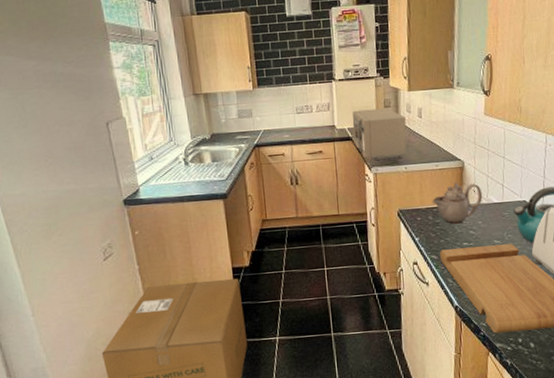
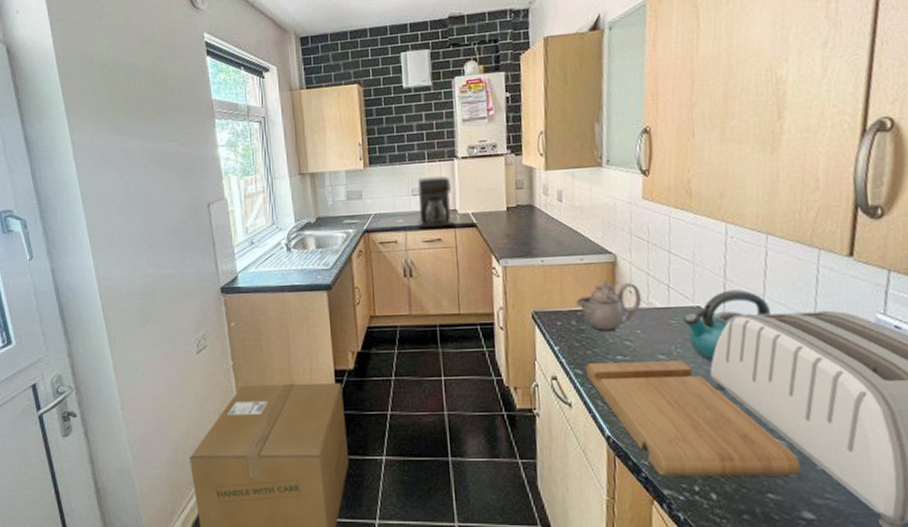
coffee maker: none [301,96,333,143] -> present [418,176,454,229]
microwave: present [352,108,407,161] -> none [477,190,543,252]

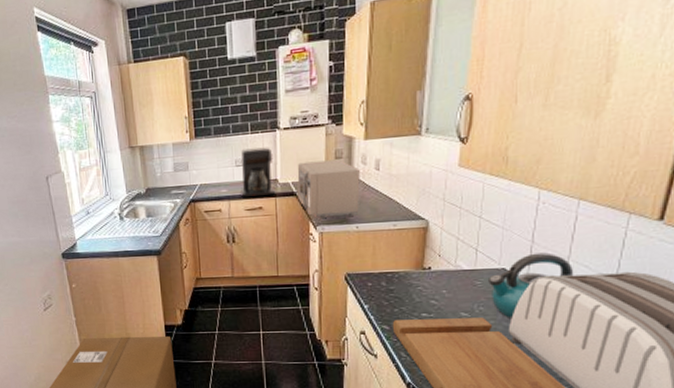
microwave: none [477,190,543,252] -> present [297,159,360,219]
teapot: present [575,280,642,332] -> none [386,245,450,292]

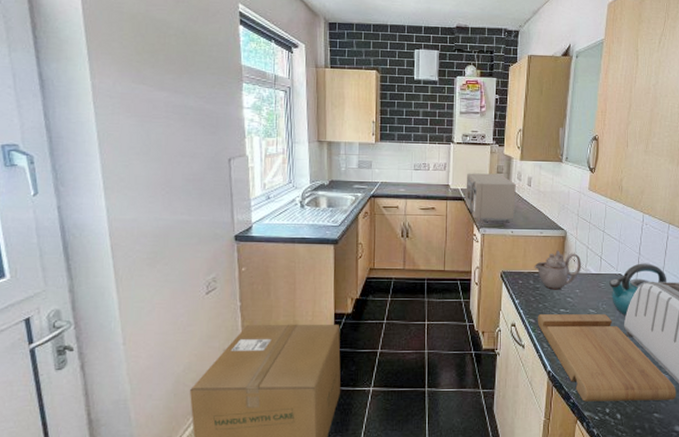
coffee maker: present [241,147,275,198] -> none [417,156,446,199]
teapot: none [386,245,450,292] -> present [534,250,582,290]

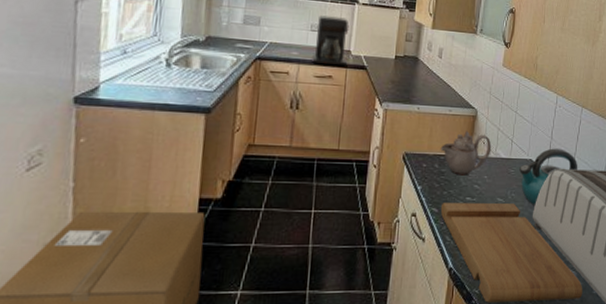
coffee maker: none [417,156,446,199] -> present [312,15,348,67]
microwave: present [465,173,516,223] -> none [368,38,426,98]

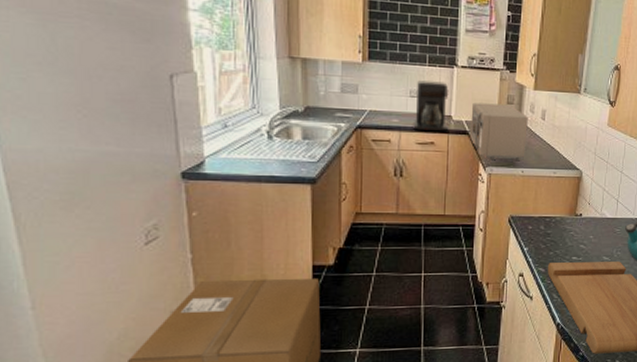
microwave: none [368,38,426,98] -> present [470,102,528,162]
teapot: present [440,131,492,176] -> none [545,192,597,236]

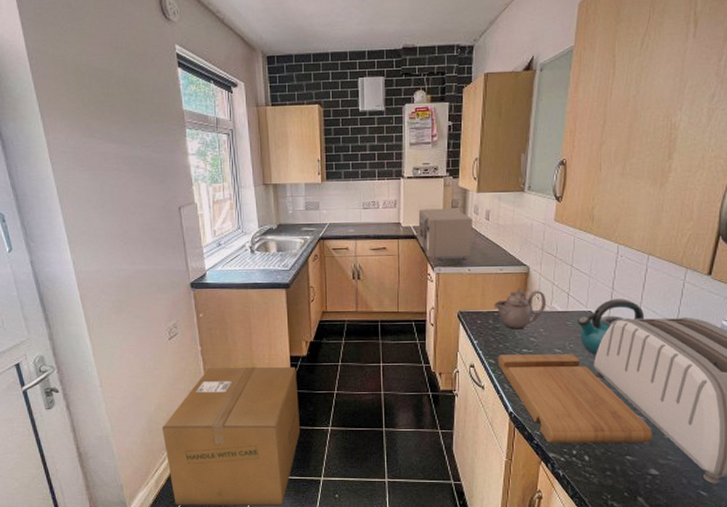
coffee maker: present [413,80,448,132] -> none [367,193,398,239]
teapot: none [545,192,597,236] -> present [493,288,547,330]

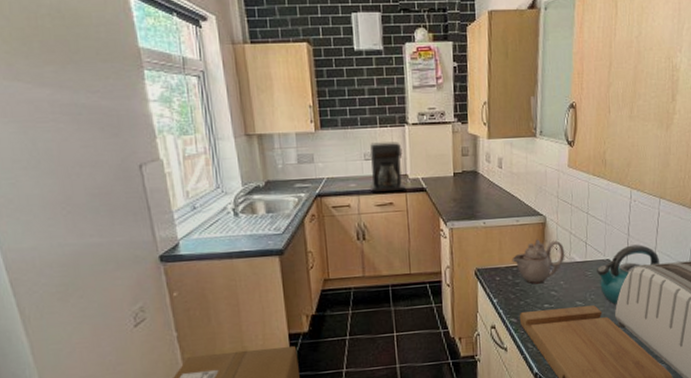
coffee maker: none [367,193,398,239] -> present [370,141,405,193]
microwave: present [418,208,473,261] -> none [426,156,486,215]

